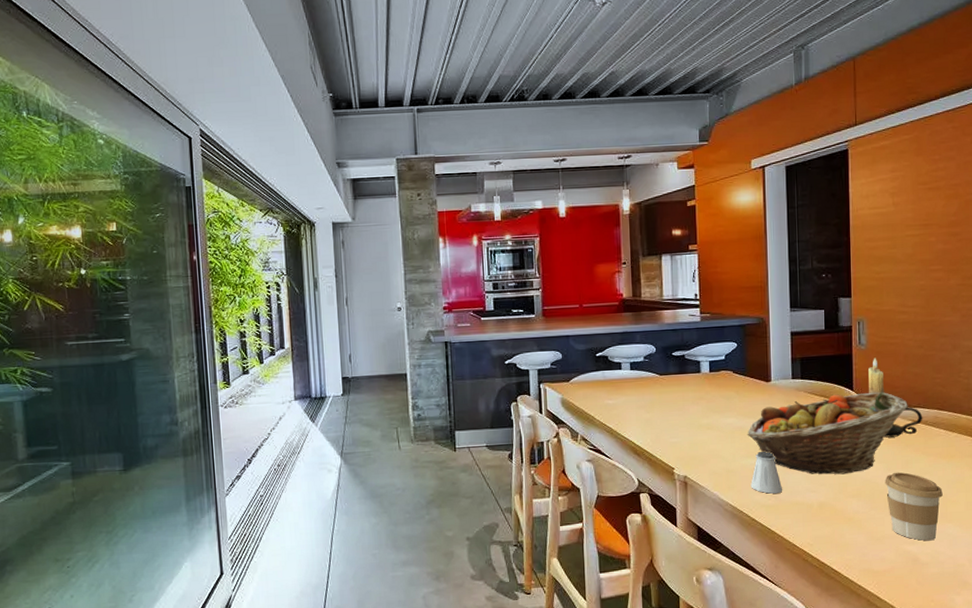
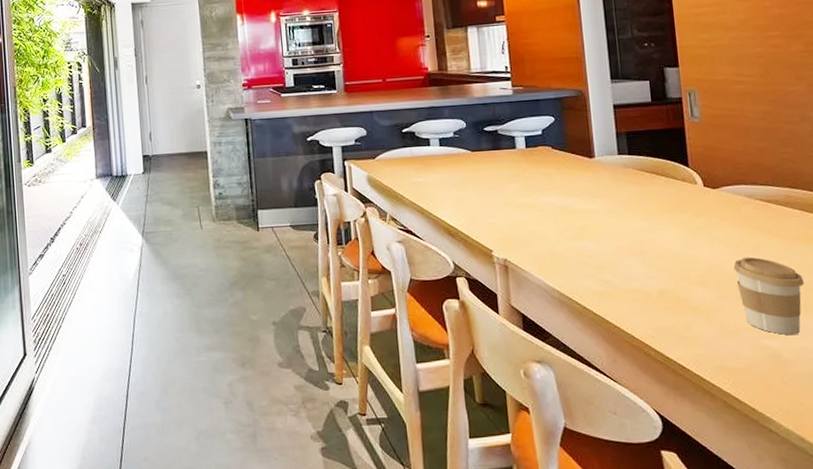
fruit basket: present [747,392,909,475] -> none [571,168,755,259]
saltshaker: present [751,452,783,494] -> none [579,233,616,279]
candle holder: present [868,357,923,438] -> none [704,131,773,219]

